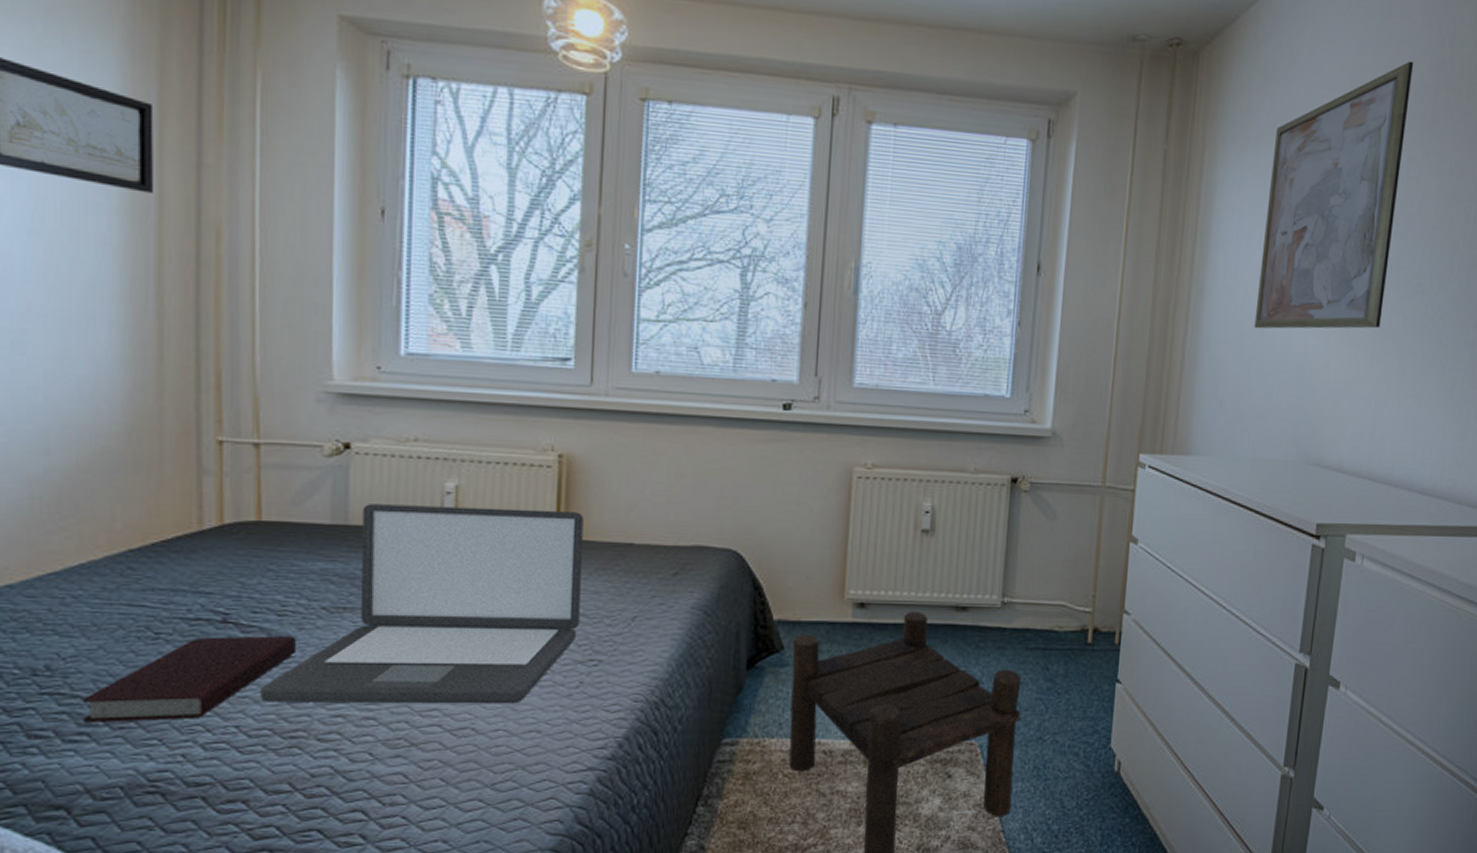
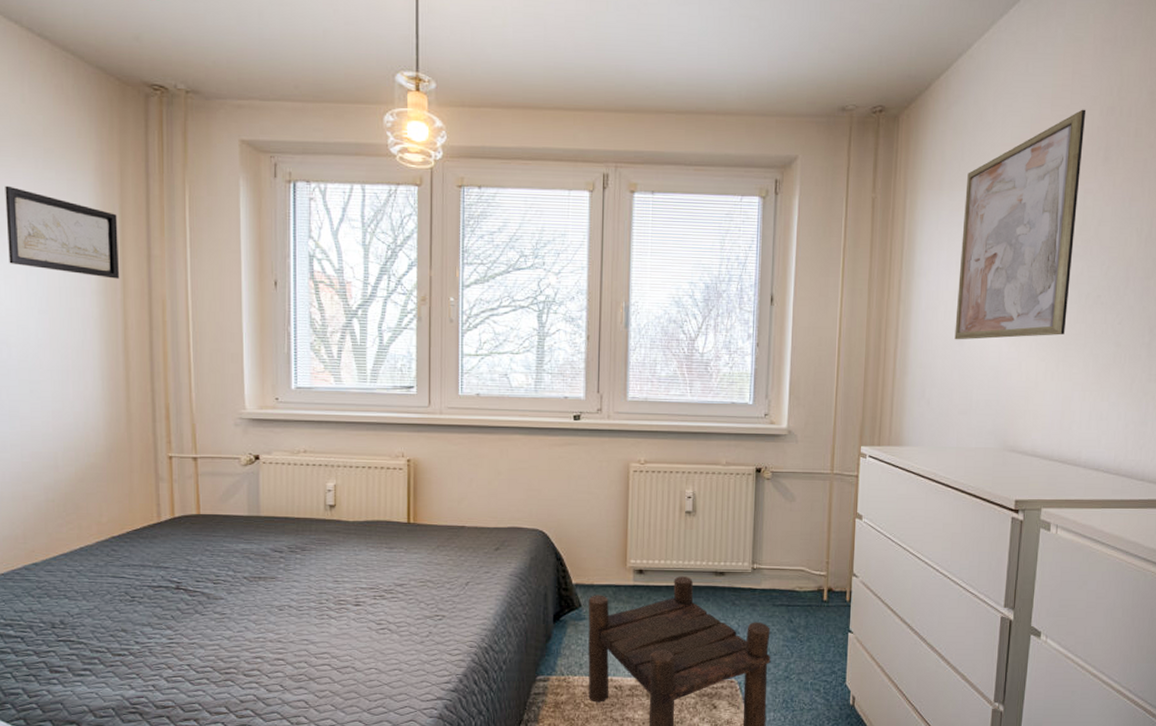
book: present [82,636,296,722] -> none [85,598,227,662]
laptop: present [259,504,584,704] -> none [203,500,427,649]

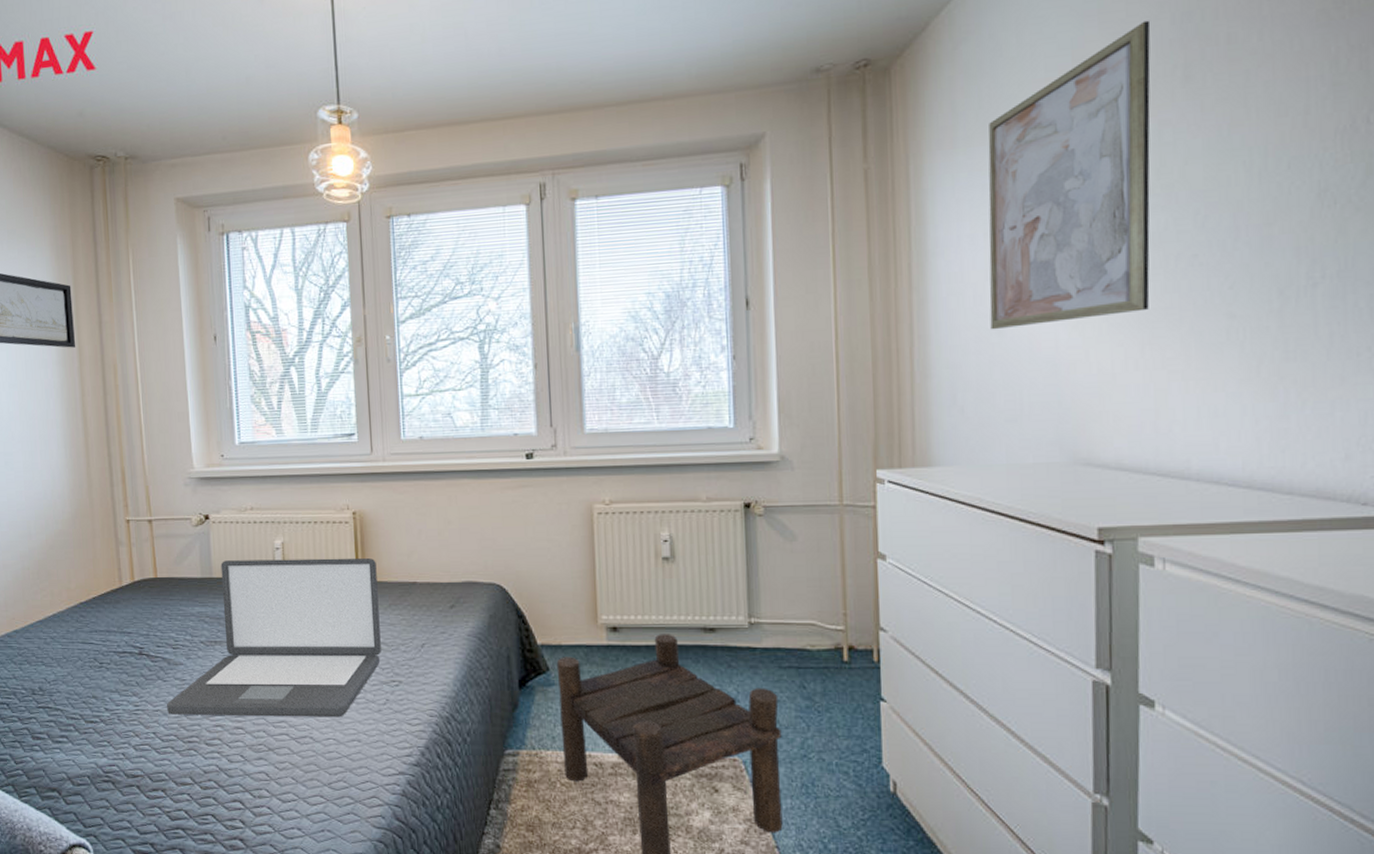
laptop: none [203,500,427,649] -> present [166,557,381,718]

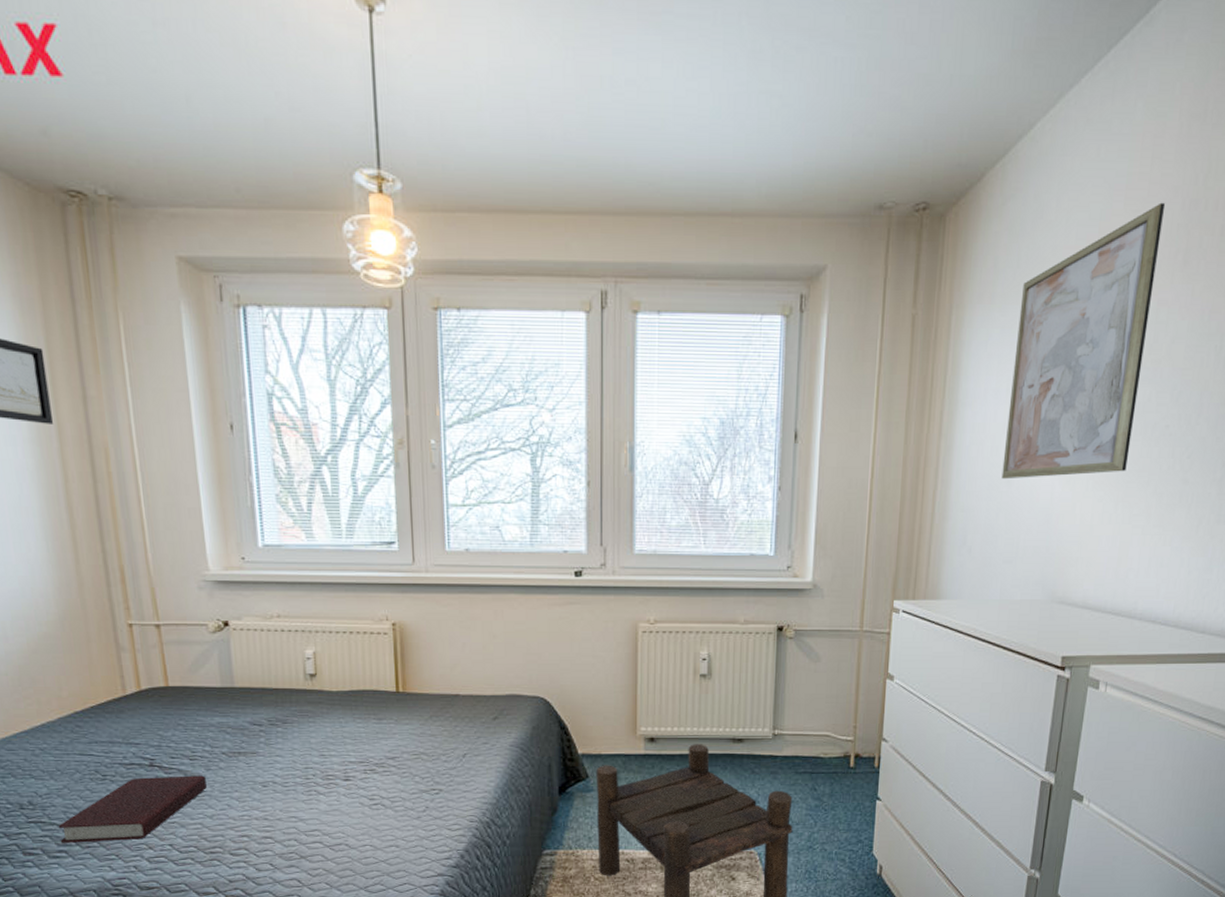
book: none [61,664,187,729] -> present [58,775,207,843]
laptop: present [166,557,381,718] -> none [183,669,421,826]

